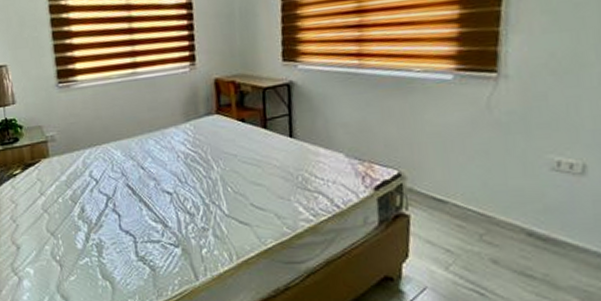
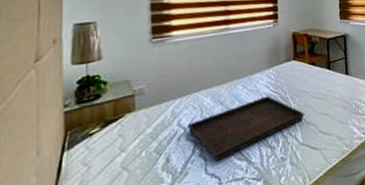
serving tray: none [98,155,231,219] -> present [187,96,304,162]

